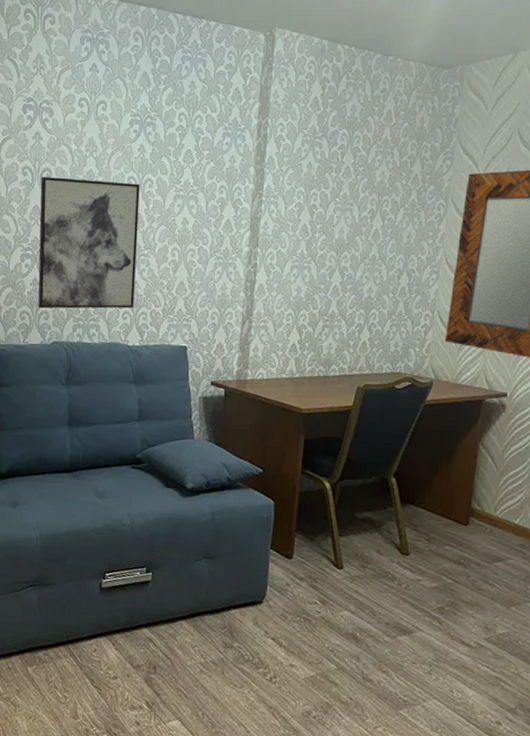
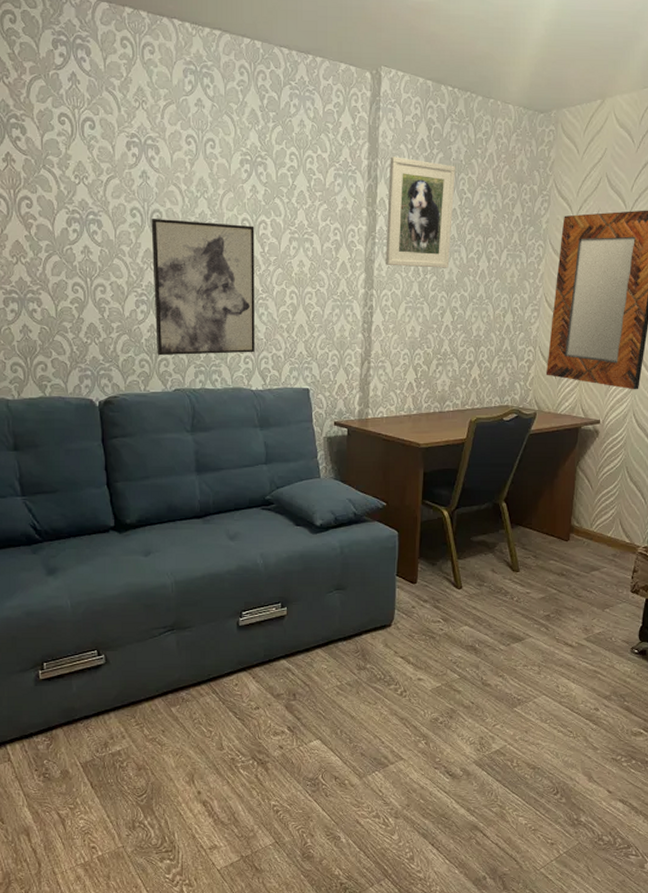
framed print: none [272,115,350,227] -> present [386,156,455,268]

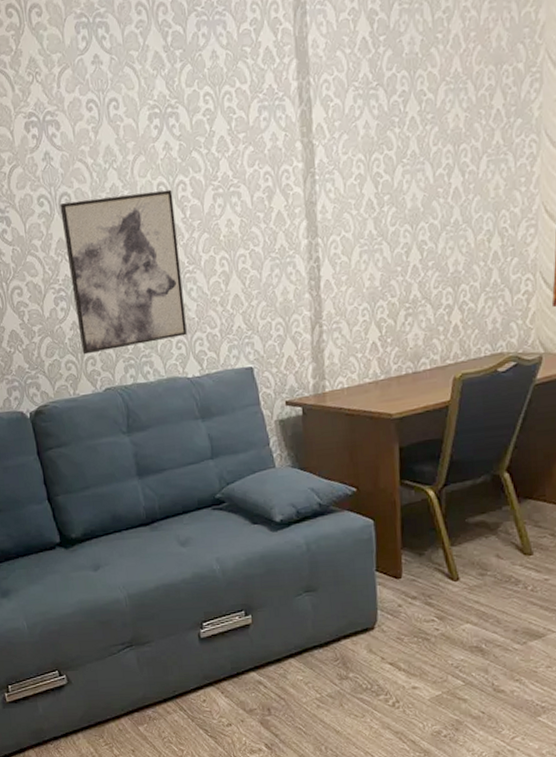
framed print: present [386,156,455,268] -> none [324,62,411,205]

